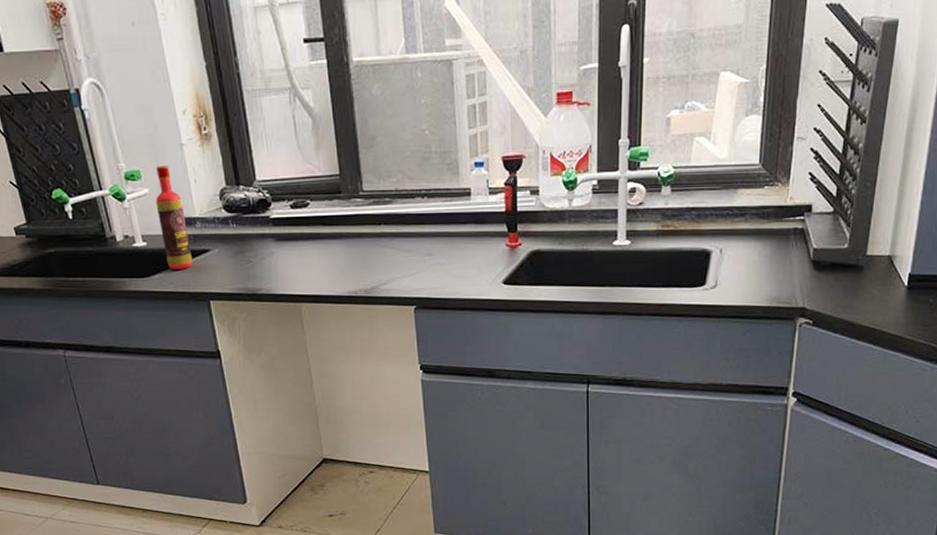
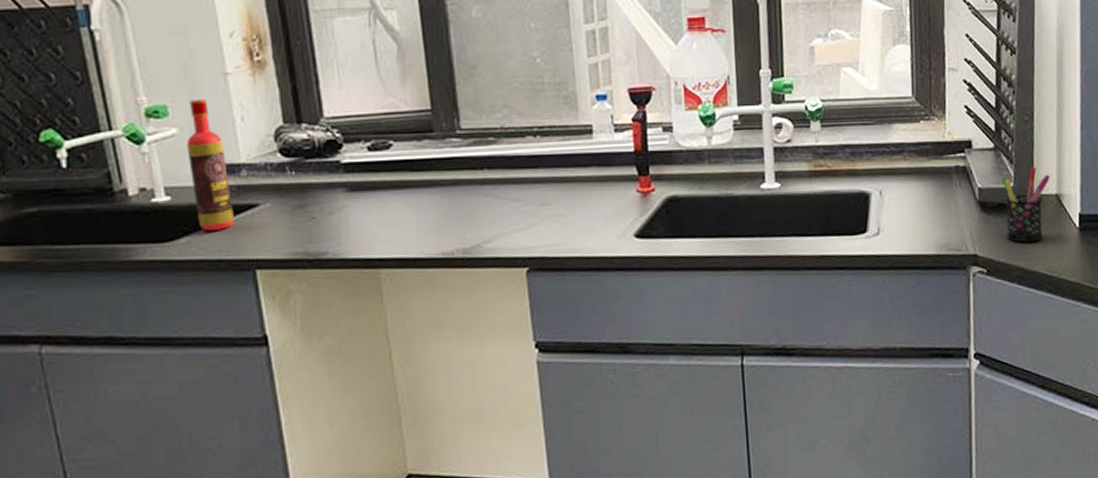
pen holder: none [835,229,885,299] -> present [1002,166,1050,243]

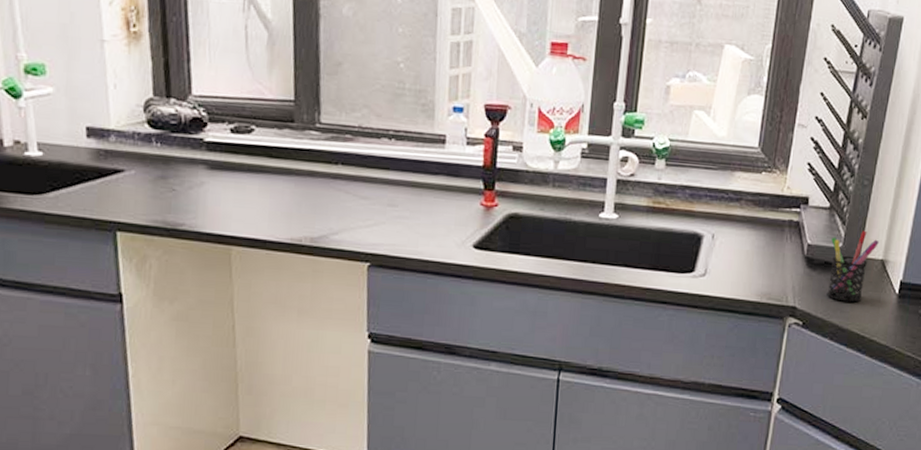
bottle: present [187,99,234,231] -> none [61,62,100,190]

